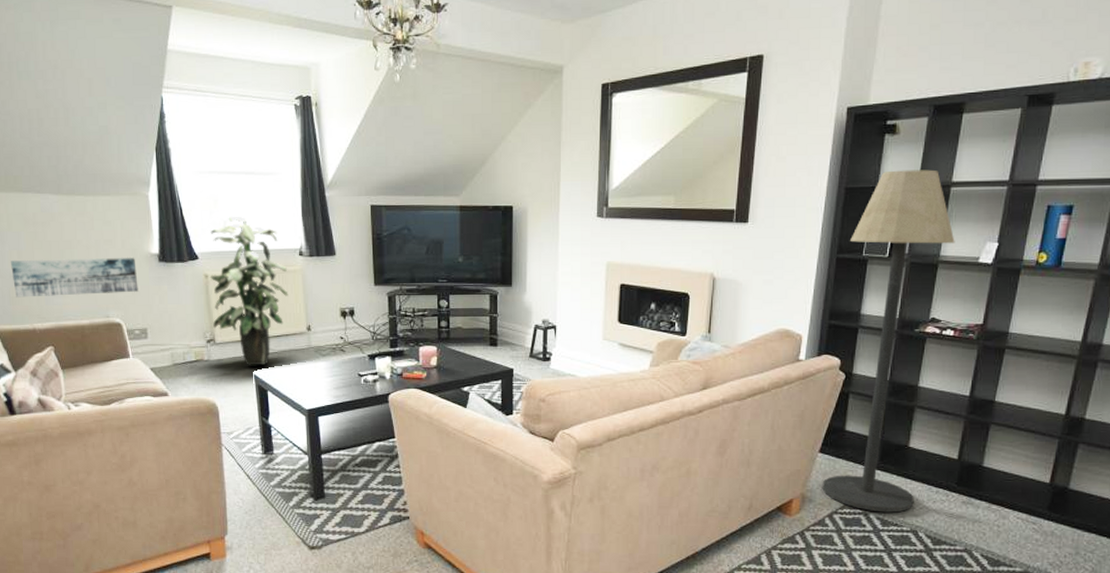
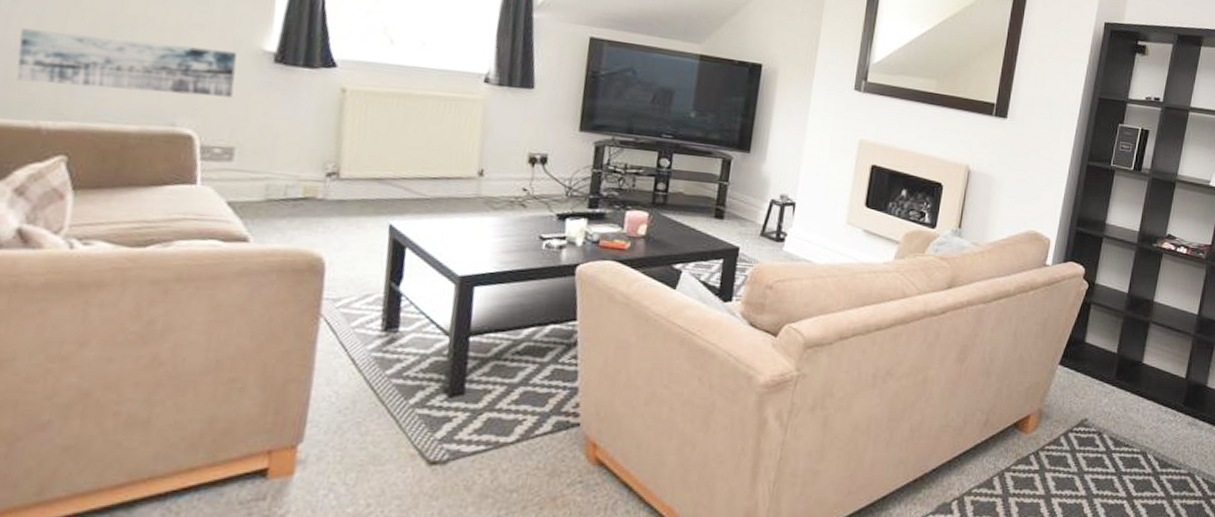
indoor plant: present [209,216,289,366] -> none [340,21,464,215]
floor lamp: present [822,169,955,513] -> none [1059,88,1191,433]

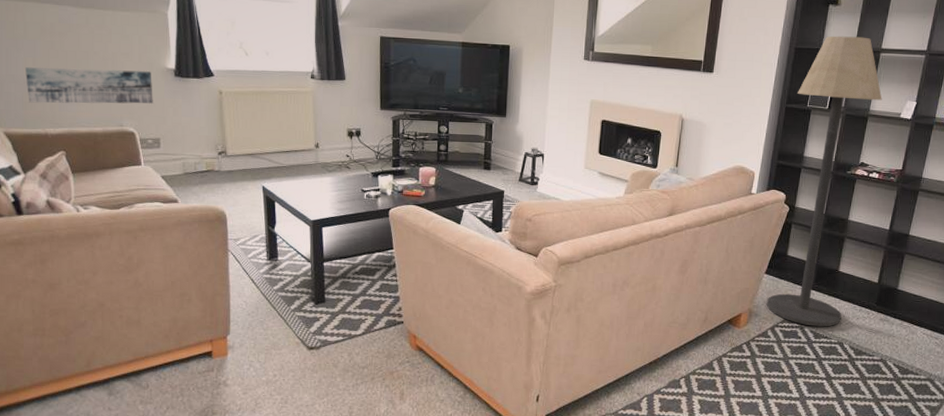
floor lamp: none [1059,88,1191,433] -> present [766,36,882,327]

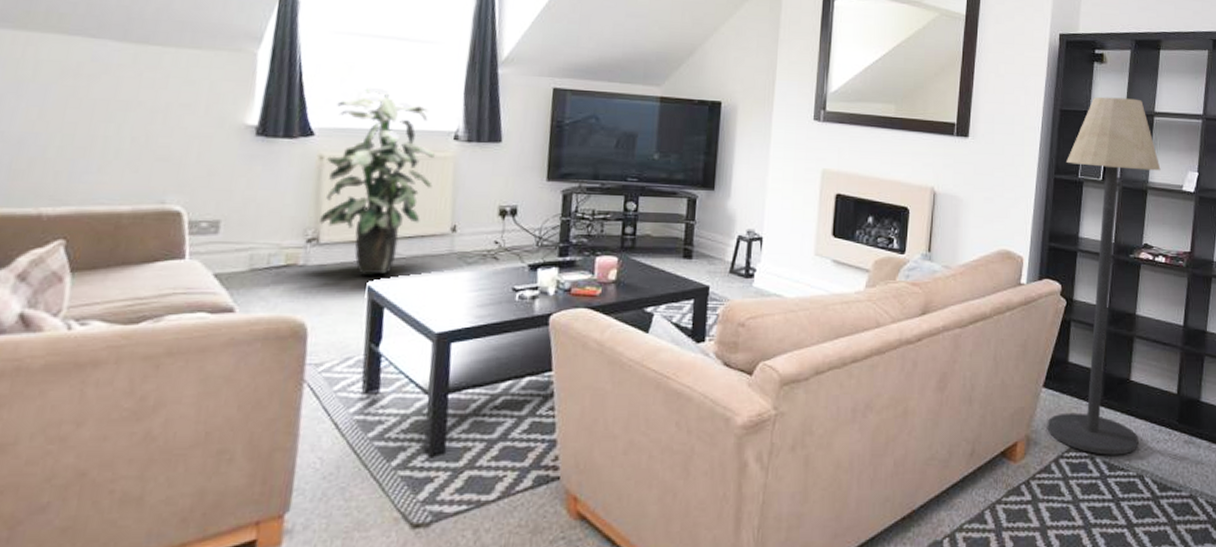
wall art: present [25,67,153,105] -> none [20,121,221,173]
indoor plant: none [224,38,299,179] -> present [319,87,435,275]

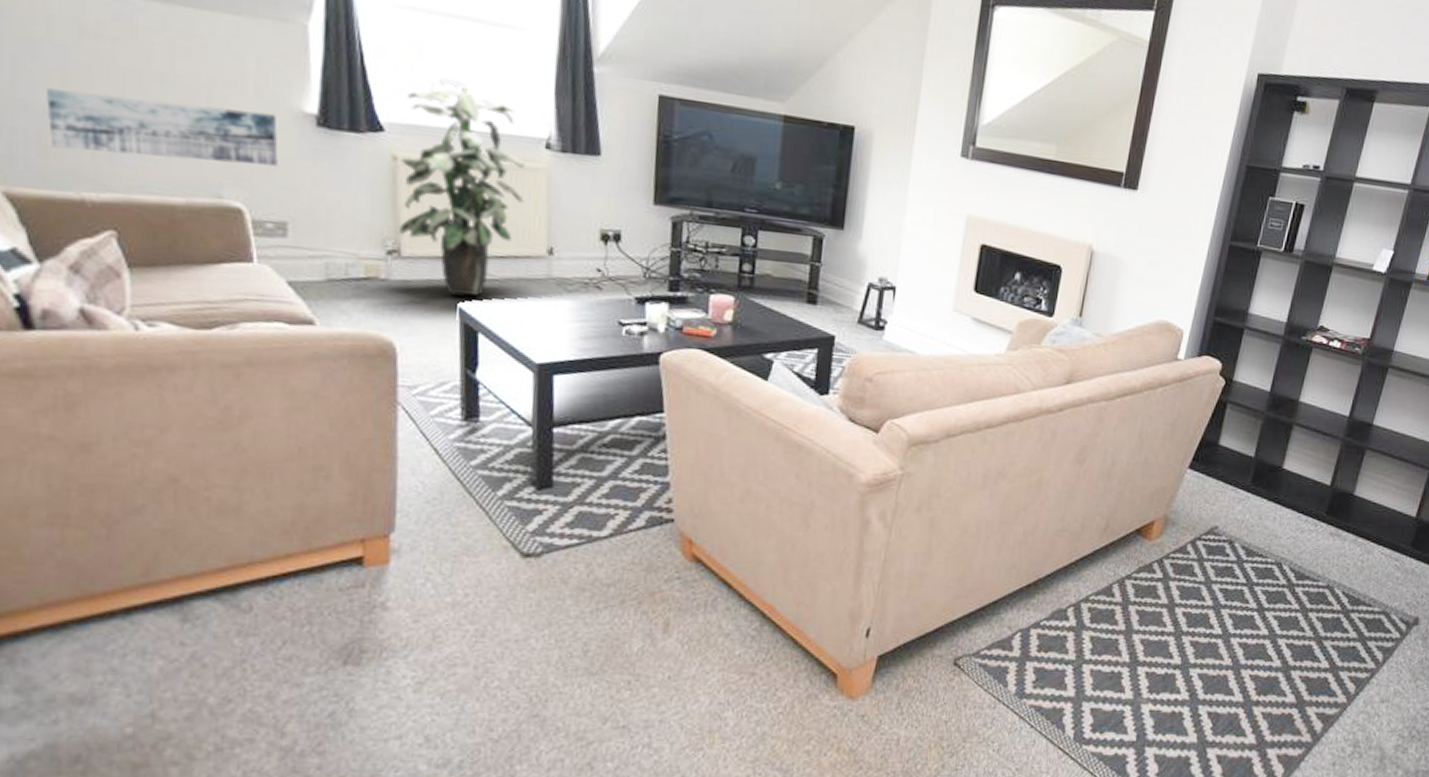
wall art: none [20,121,221,173] -> present [46,88,278,167]
floor lamp: present [1047,96,1161,455] -> none [1187,154,1352,542]

